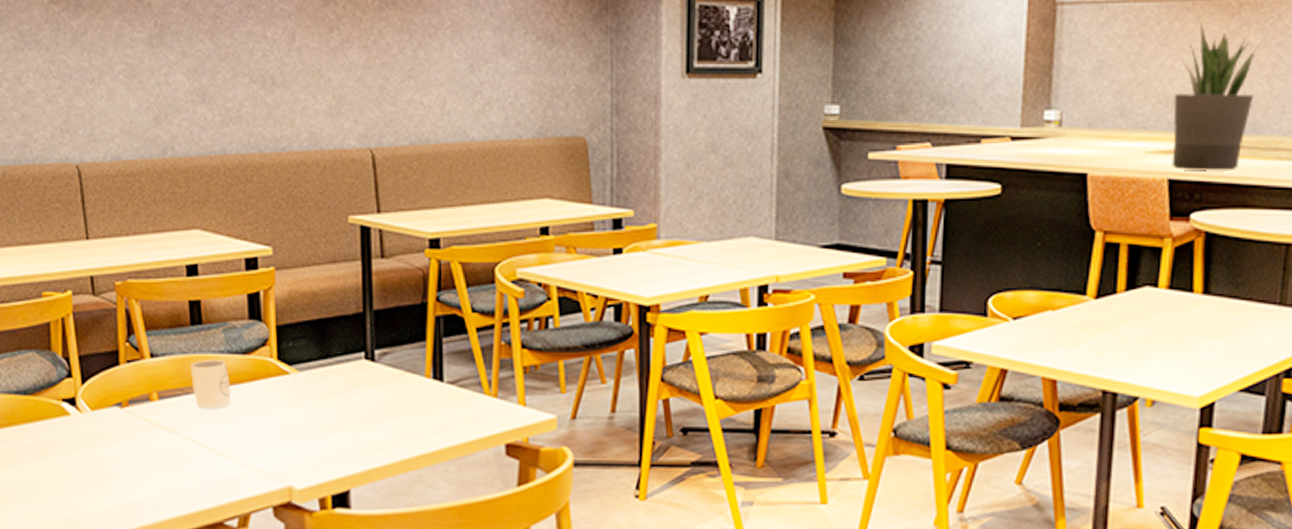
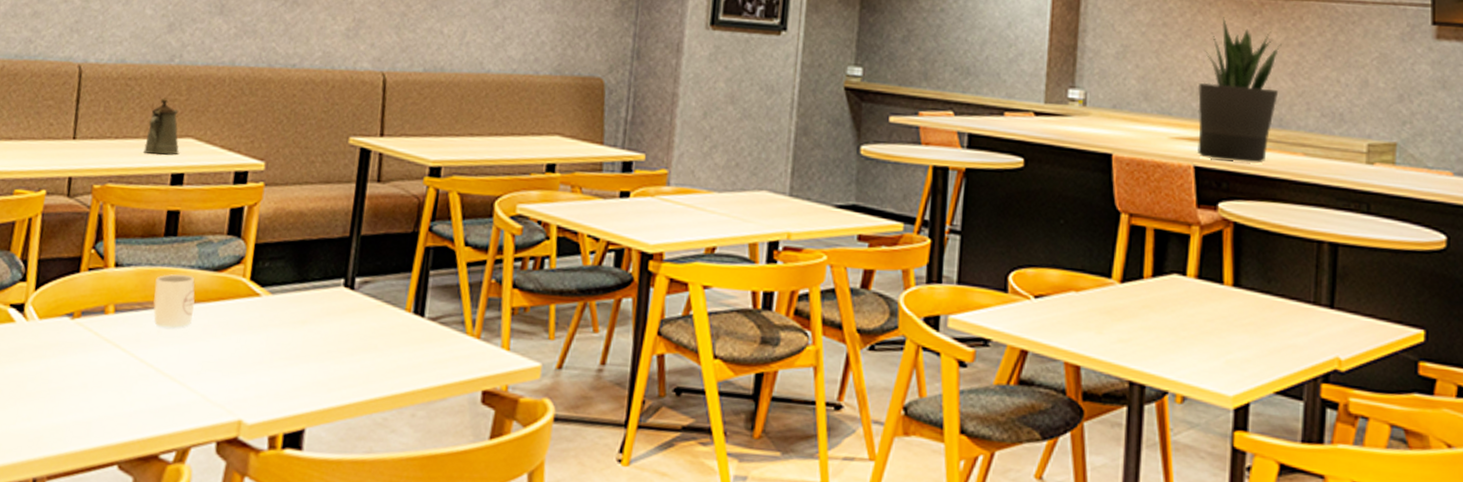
coffee pot: none [155,191,189,249] -> present [143,97,179,156]

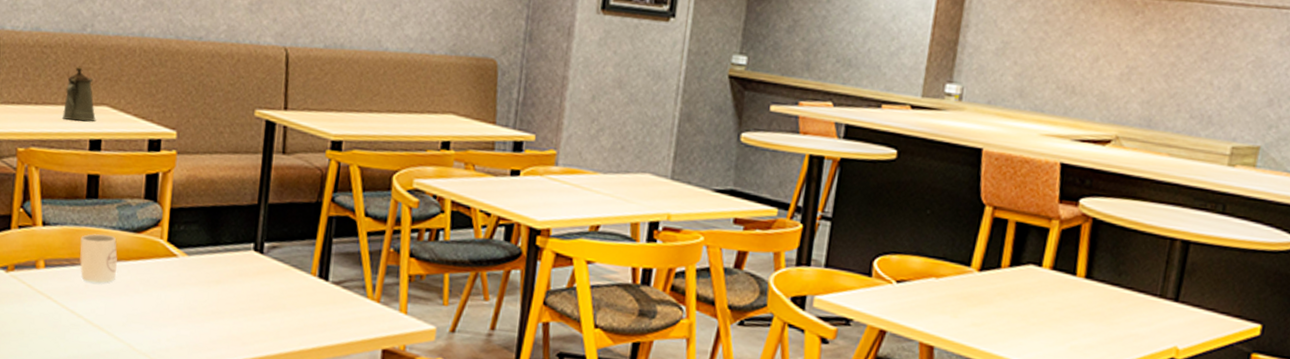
planter: present [1197,17,1282,164] -> none [1065,16,1160,162]

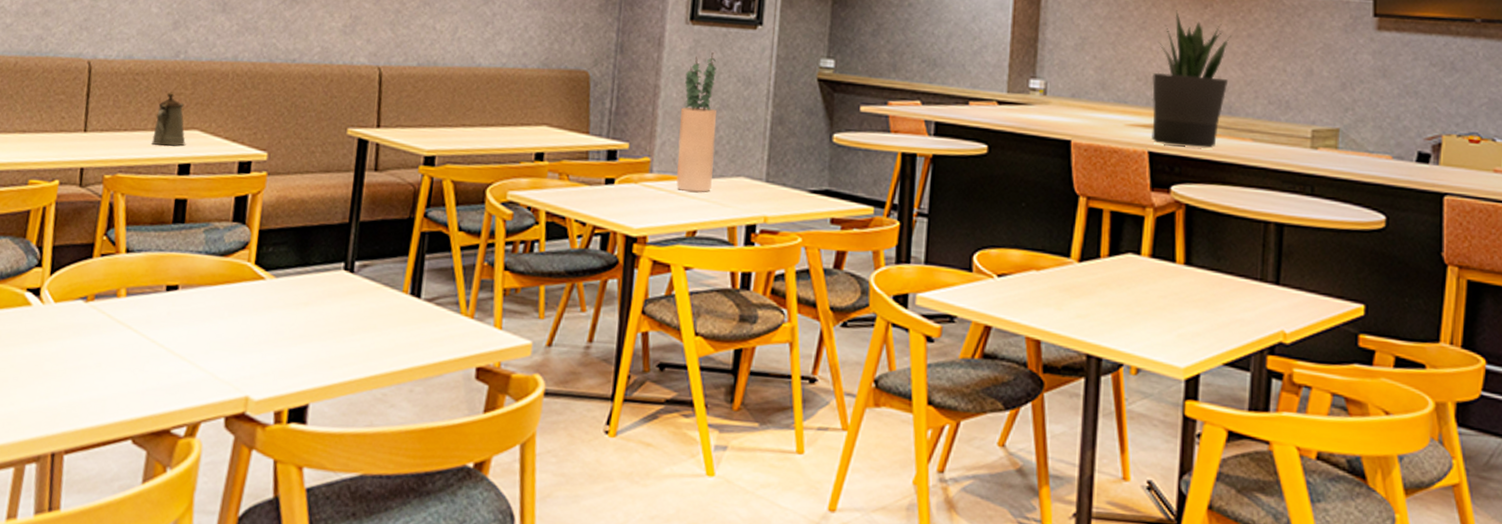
mug: present [79,234,118,284] -> none [163,259,203,311]
vase: none [581,44,627,188] -> present [676,52,717,192]
planter: none [1065,16,1160,162] -> present [1152,10,1231,149]

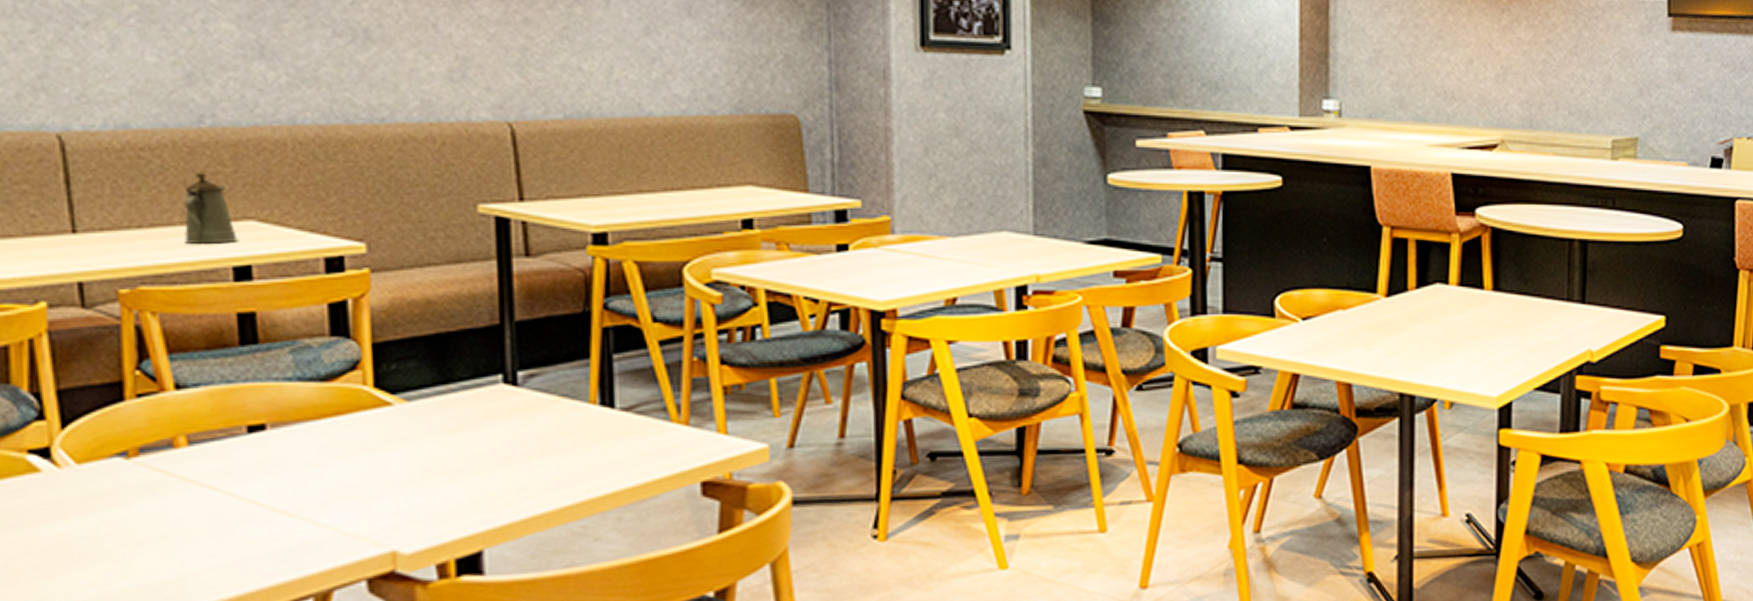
vase: present [676,52,717,192] -> none [921,85,969,252]
planter: present [1152,10,1231,149] -> none [1452,16,1530,166]

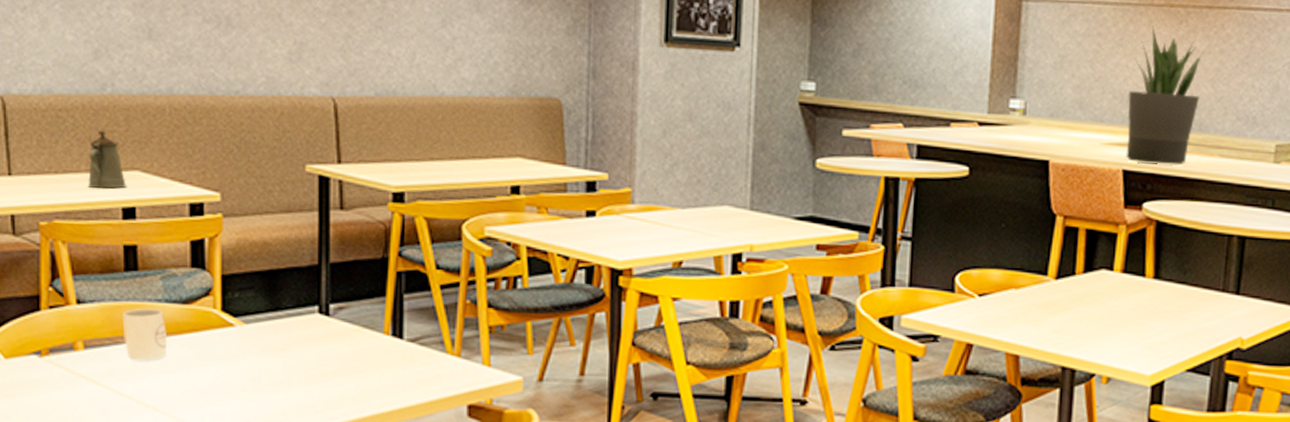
mug: none [239,389,302,456] -> present [122,308,167,361]
planter: none [1452,16,1530,166] -> present [1126,26,1204,166]

